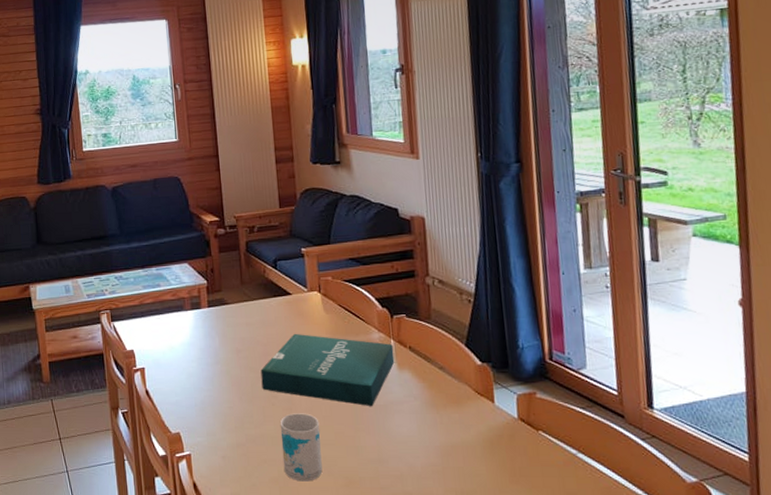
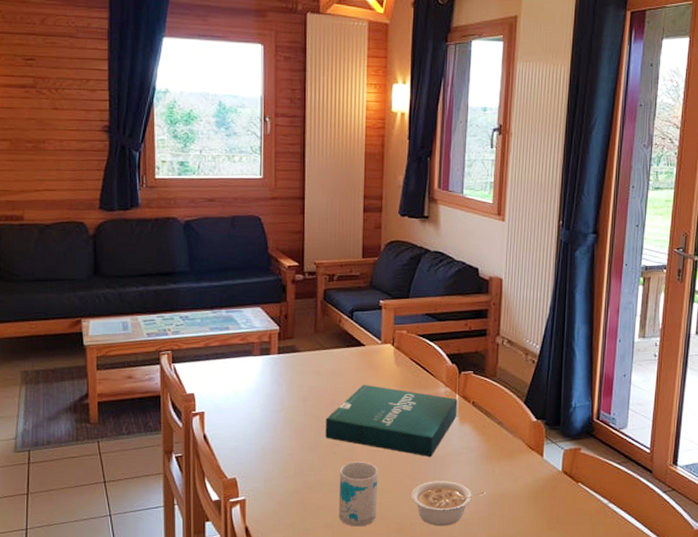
legume: none [356,431,436,481] -> present [411,481,485,526]

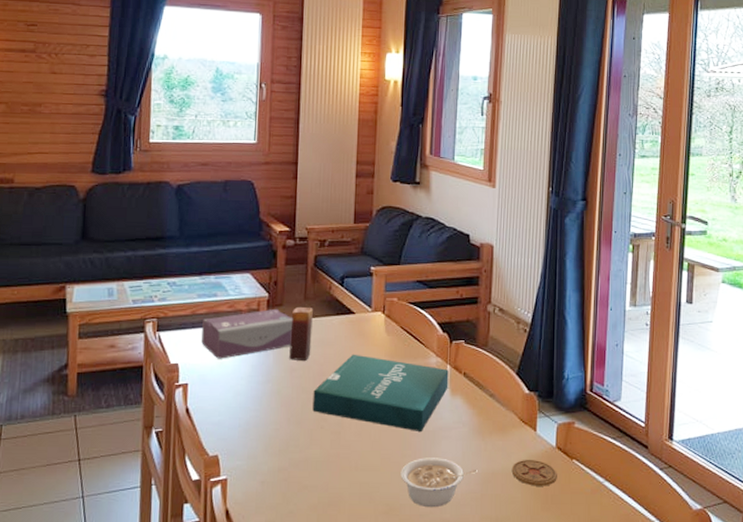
tissue box: none [216,341,305,389] -> present [201,308,293,359]
candle: none [301,339,323,390] -> present [289,306,313,361]
mug: present [338,462,379,527] -> none [324,437,367,509]
coaster: none [518,483,563,507] -> present [511,460,557,486]

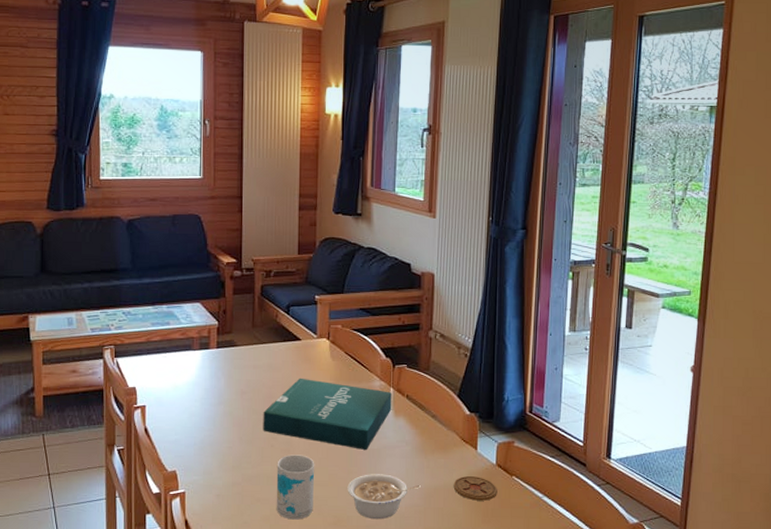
tissue box: present [201,308,293,359] -> none [157,335,243,383]
candle: present [289,306,313,361] -> none [239,333,261,384]
mug: none [324,437,367,509] -> present [276,455,315,520]

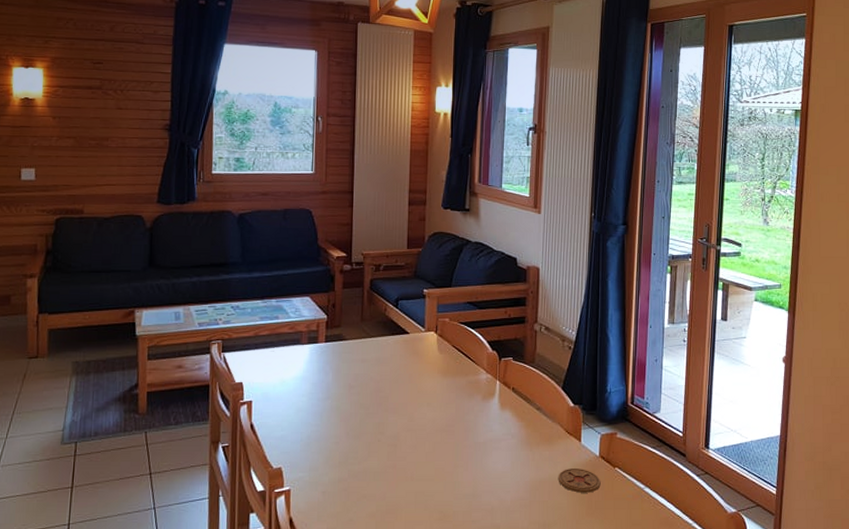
pizza box: present [263,378,392,450] -> none [370,371,498,443]
mug: present [276,455,315,520] -> none [382,449,422,516]
legume: present [347,474,421,520] -> none [453,468,526,514]

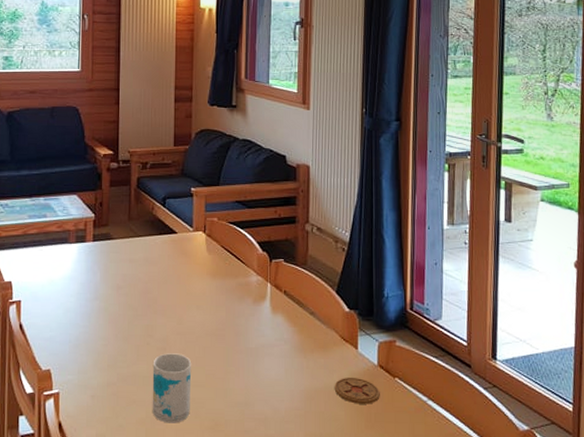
mug: none [382,449,422,516] -> present [152,353,192,423]

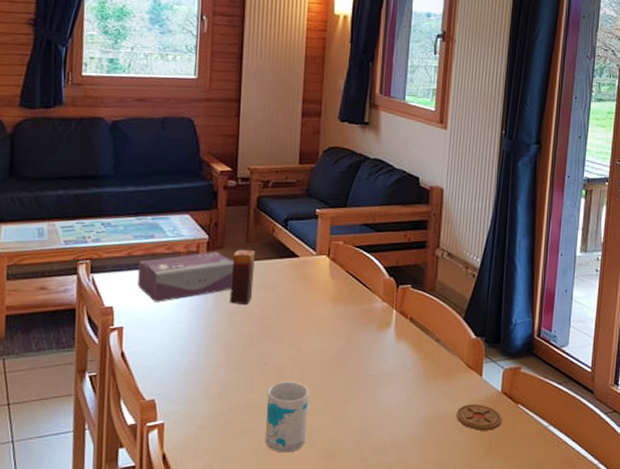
tissue box: none [33,228,119,277] -> present [137,251,235,302]
candle: none [115,226,137,279] -> present [230,249,255,304]

